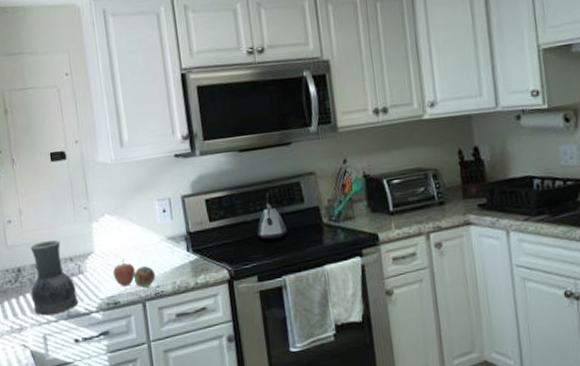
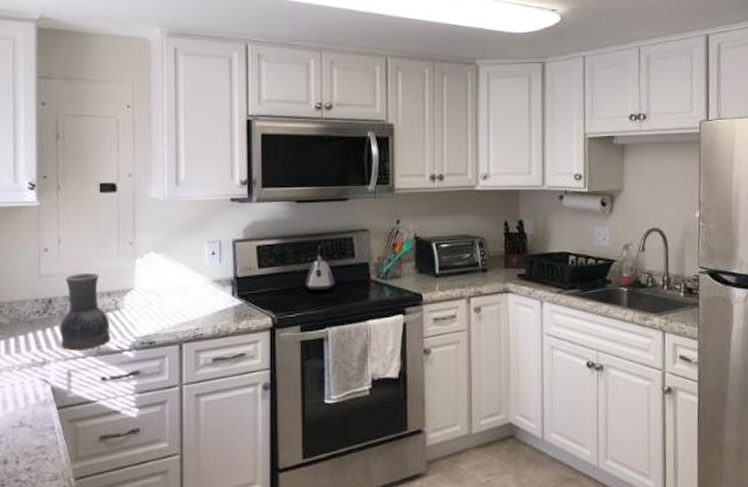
fruit: present [112,258,136,287] -> none [151,298,175,327]
fruit: present [133,266,156,288] -> none [173,308,196,329]

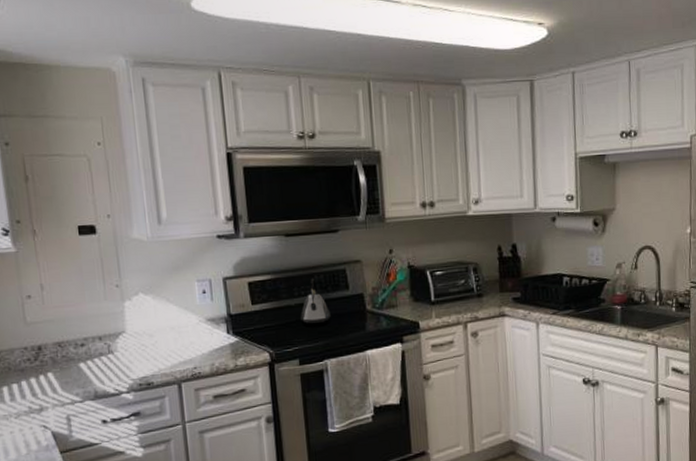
vase: present [60,273,111,350] -> none [53,318,107,395]

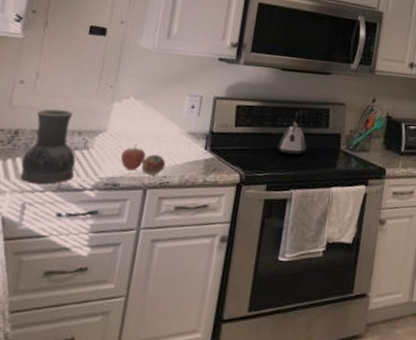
vase: none [53,318,107,395] -> present [19,109,76,184]
fruit: none [146,339,171,368] -> present [120,143,146,171]
fruit: none [168,347,193,369] -> present [141,154,166,175]

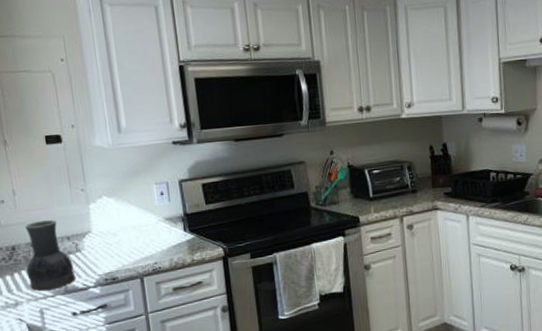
fruit: present [120,143,146,171] -> none [110,237,133,264]
fruit: present [141,154,166,175] -> none [131,245,154,264]
kettle: present [276,112,307,159] -> none [249,178,279,225]

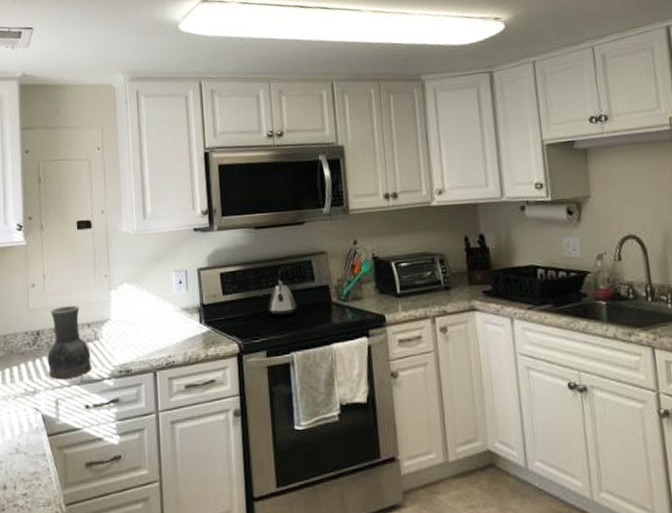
kettle: none [249,178,279,225] -> present [267,269,297,320]

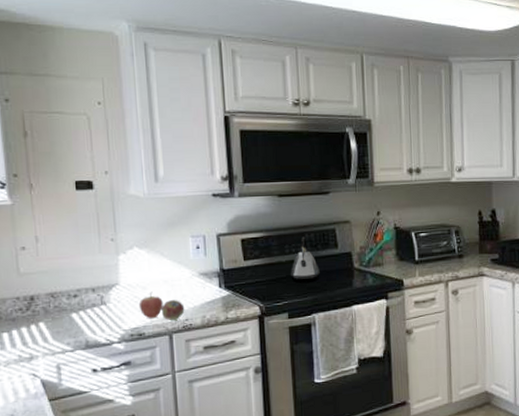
vase: present [47,306,92,379] -> none [44,270,99,344]
fruit: none [127,327,149,355] -> present [138,291,163,319]
fruit: none [146,336,168,357] -> present [161,300,185,320]

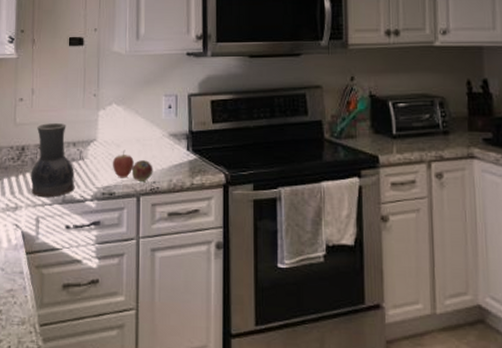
vase: none [44,270,99,344] -> present [30,123,75,197]
kettle: present [290,236,320,284] -> none [257,101,288,153]

